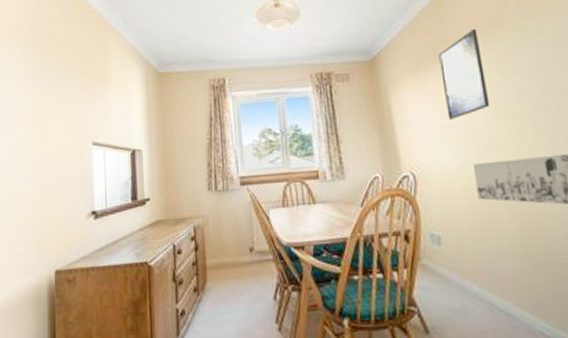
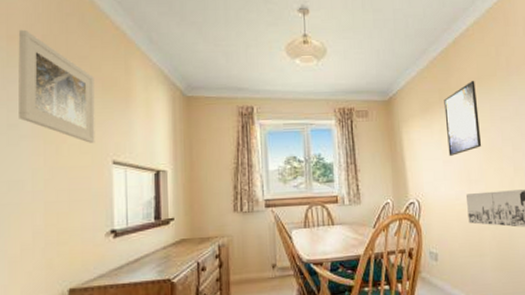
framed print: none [12,22,77,126] -> present [18,29,95,143]

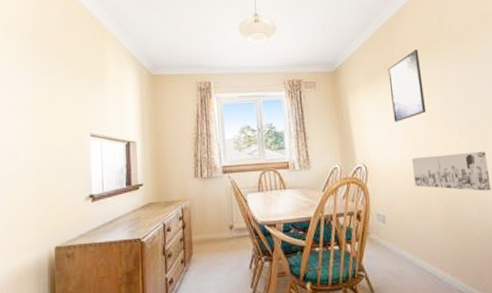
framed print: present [18,29,95,143] -> none [13,23,76,119]

